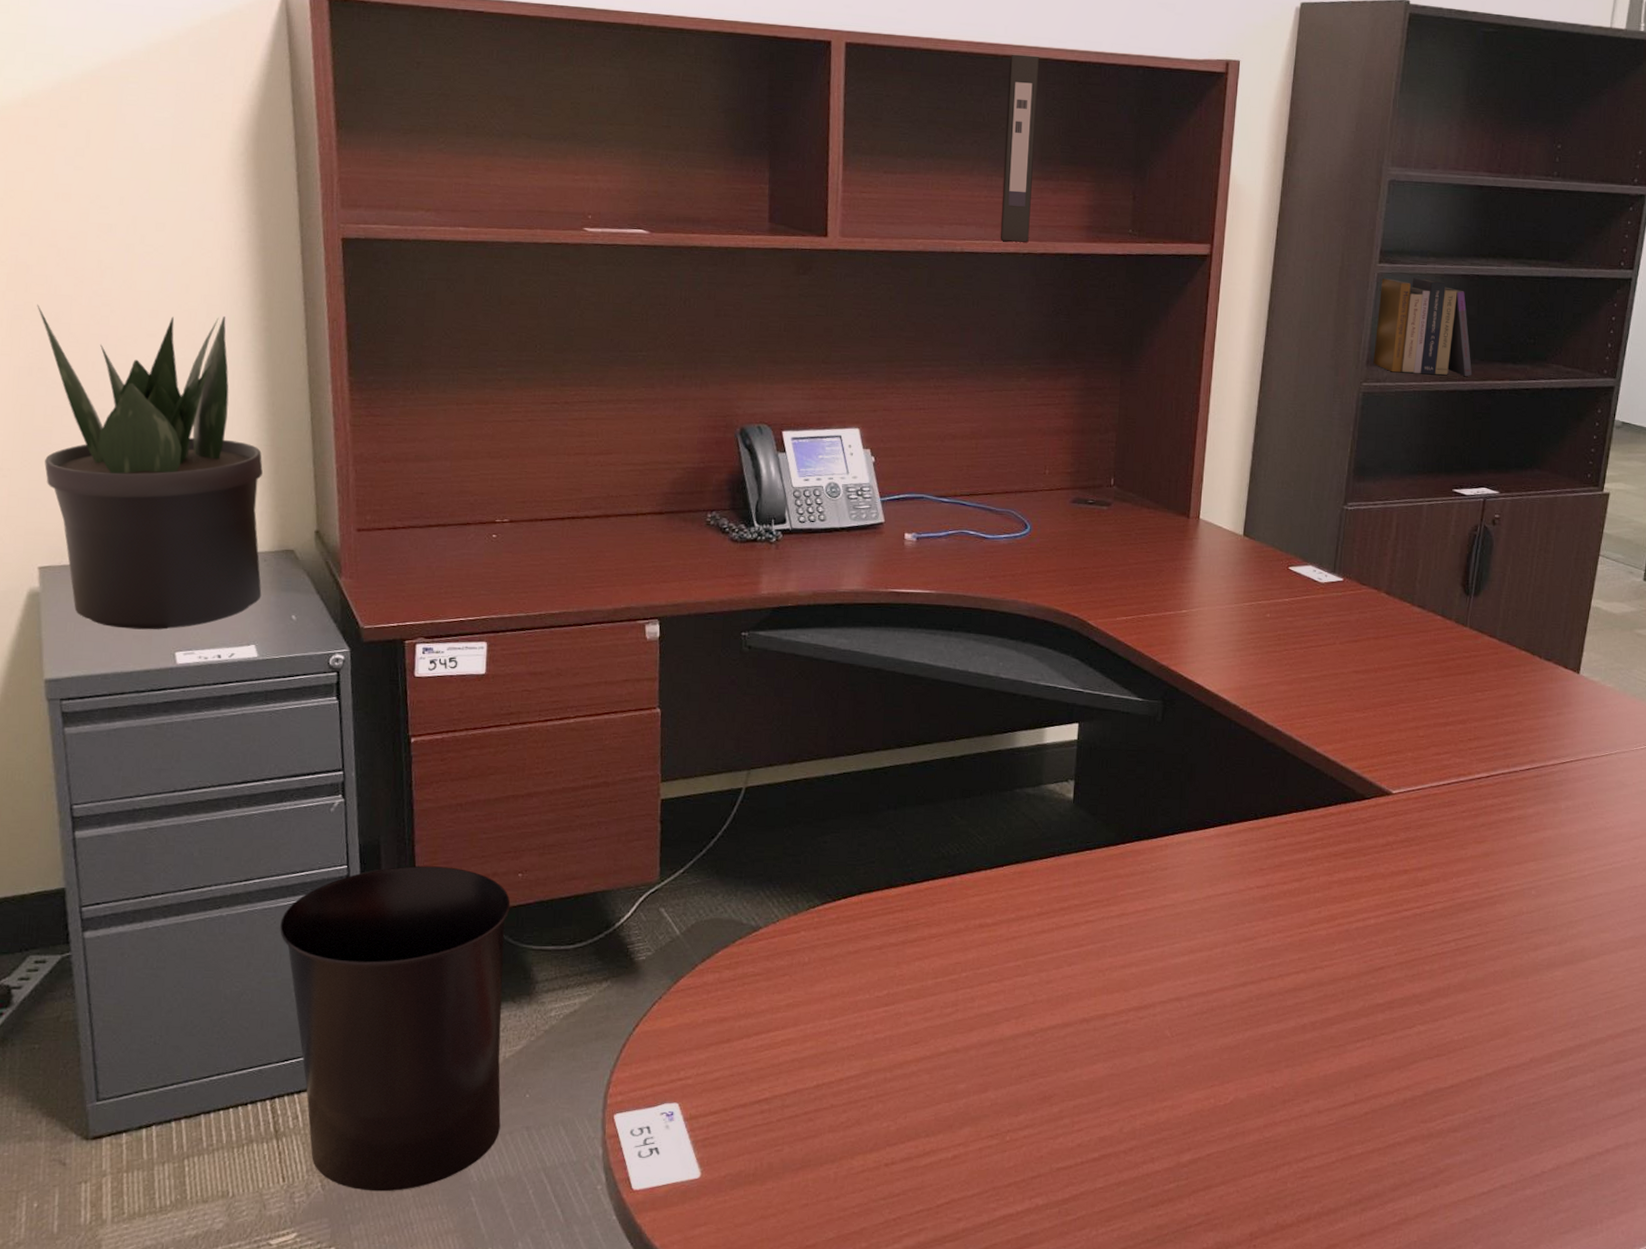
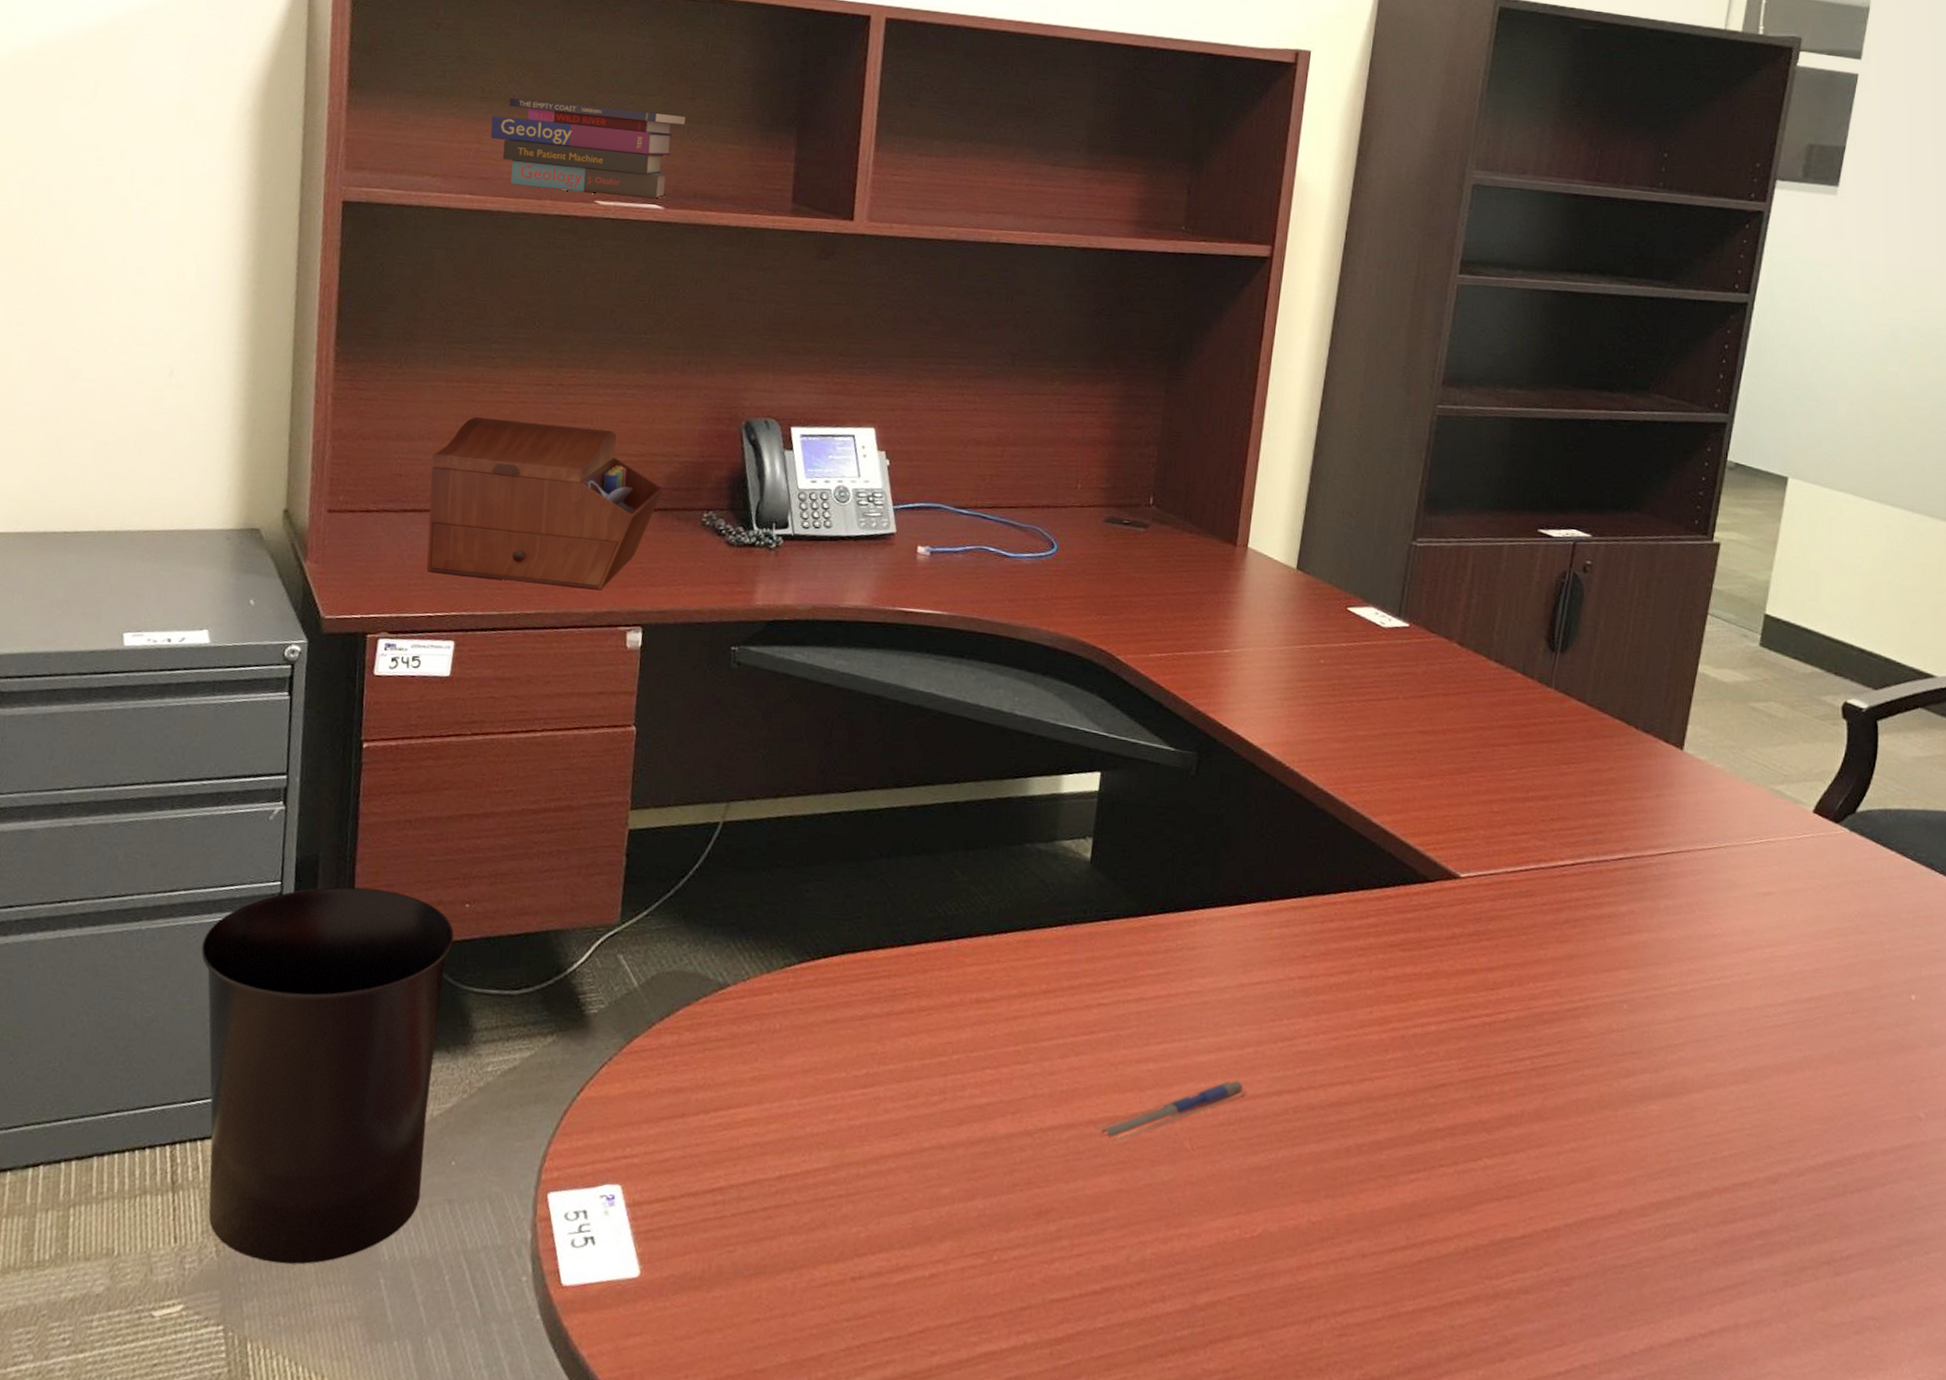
planter: present [37,304,263,630] -> none [12,257,237,608]
sewing box: none [450,436,669,588] -> present [426,417,664,589]
books: none [477,132,664,224] -> present [490,98,686,199]
binder: present [1000,55,1040,243] -> none [1040,37,1093,236]
pen: none [1089,977,1217,1035] -> present [1096,1081,1247,1142]
books: present [1373,278,1473,376] -> none [1450,290,1563,403]

